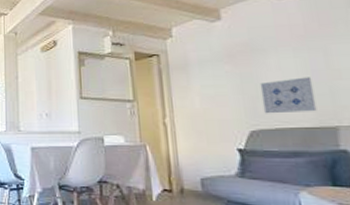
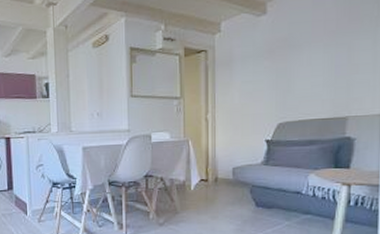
wall art: present [260,77,317,114] -> none [291,72,335,107]

